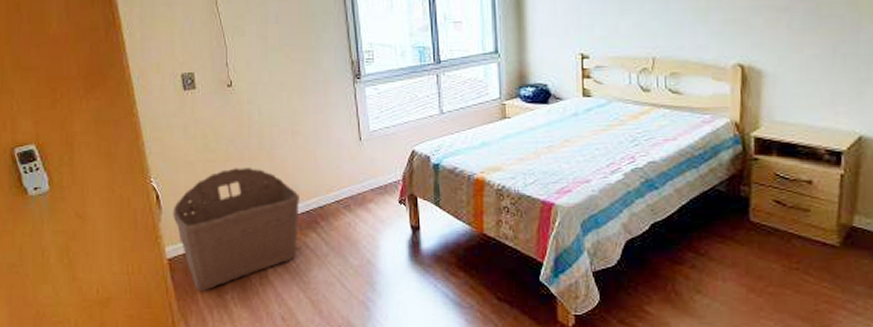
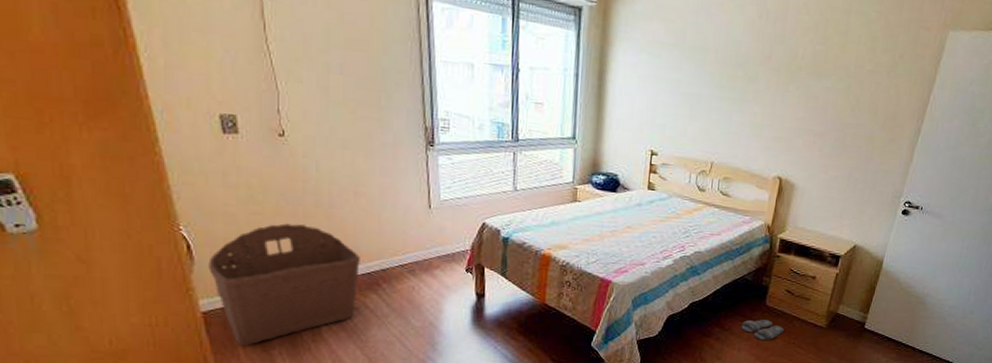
slippers: none [721,240,782,267] -> present [741,320,785,341]

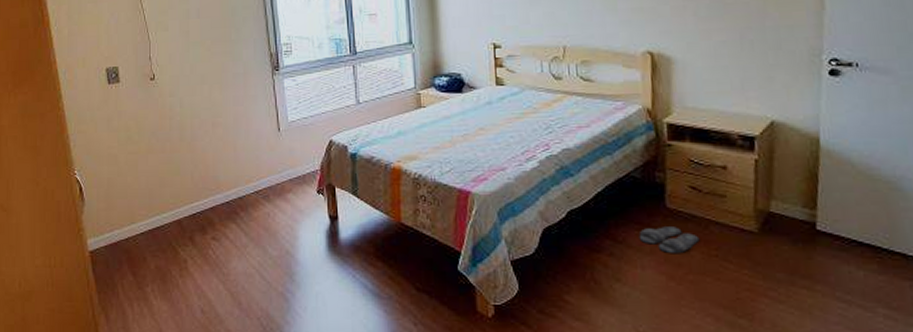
wicker basket: present [208,223,360,345] -> none [95,159,219,283]

